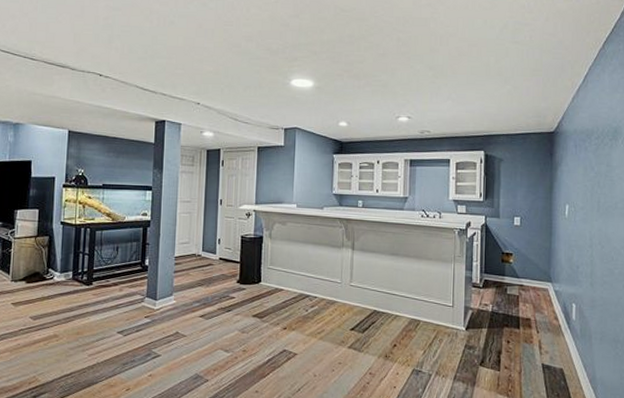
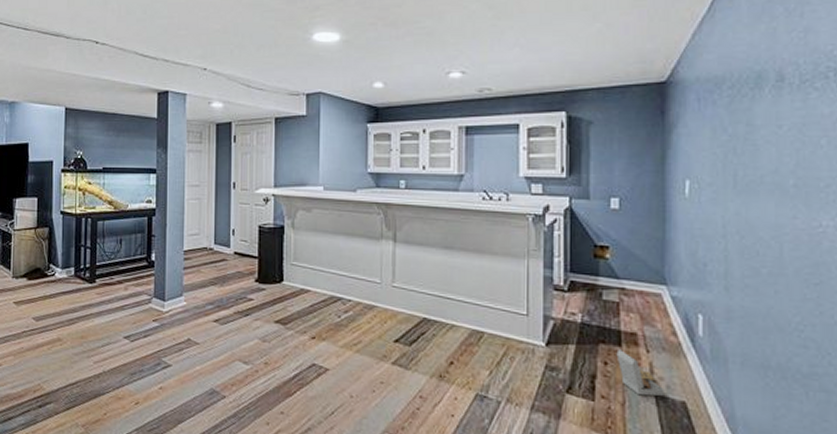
cardboard box: none [516,331,549,366] -> present [616,349,664,396]

